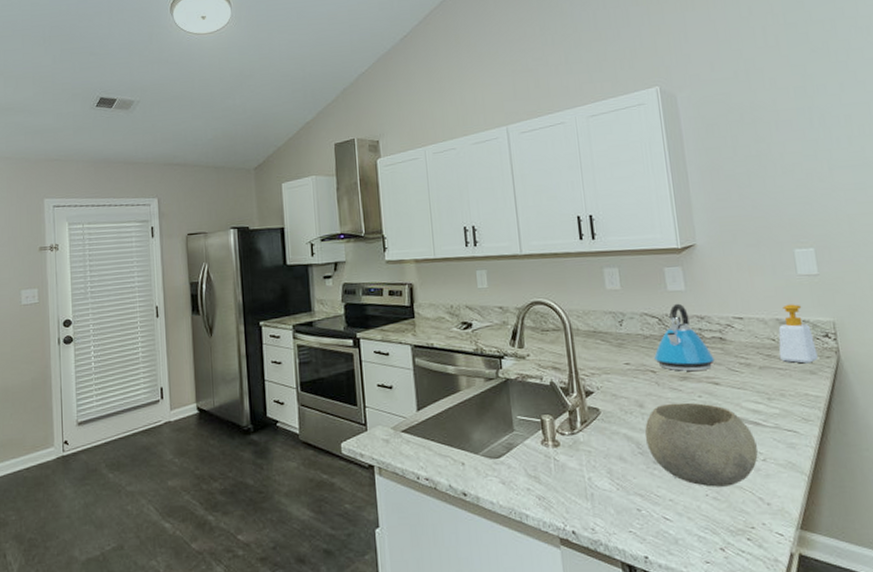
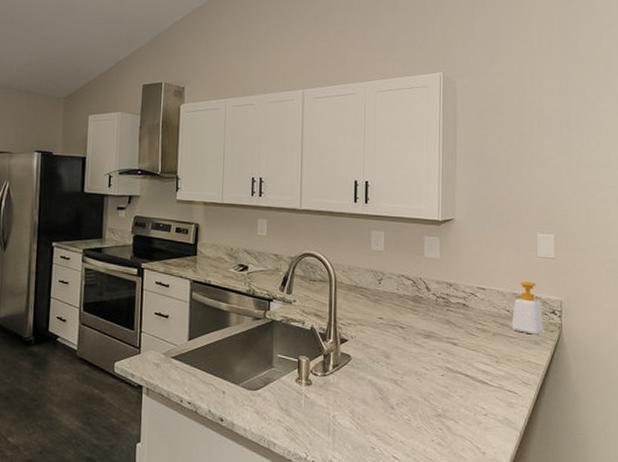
bowl: present [645,402,758,487] -> none [387,357,481,435]
kettle: present [654,303,715,371] -> none [405,269,456,331]

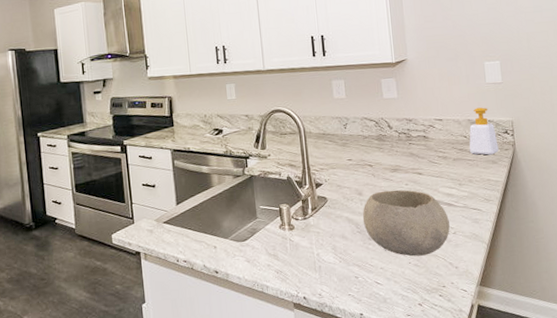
bowl: none [387,357,481,435] -> present [362,189,450,257]

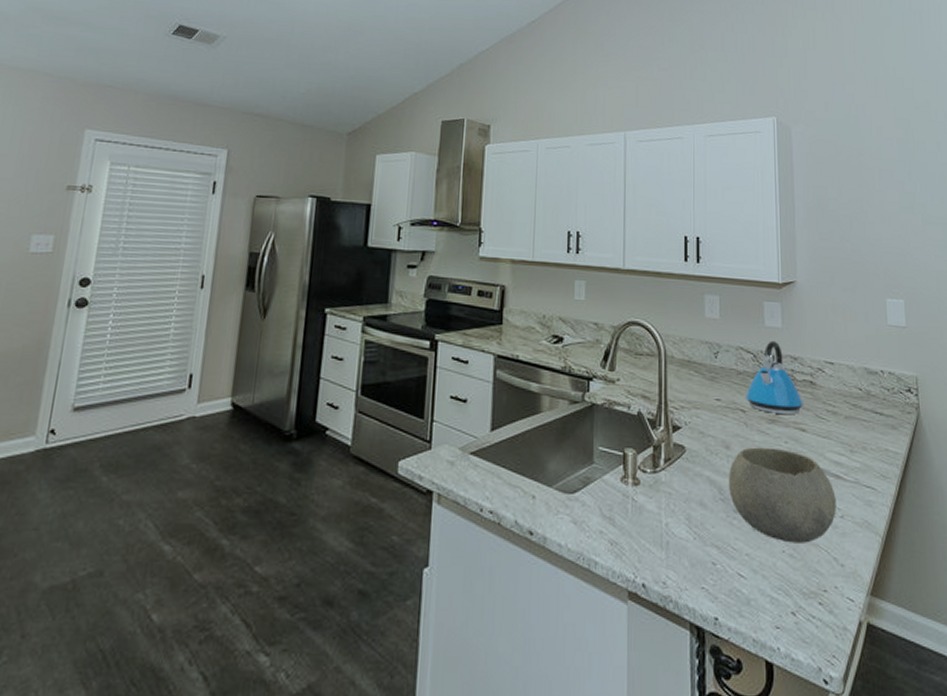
kettle: none [371,108,419,164] -> present [746,340,803,414]
soap bottle: present [469,107,499,155] -> none [864,354,900,417]

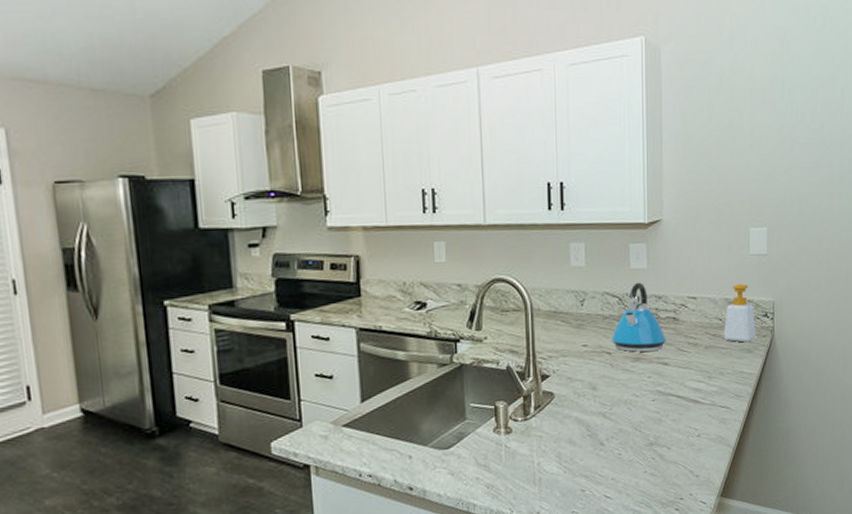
bowl: present [728,447,836,543] -> none [595,383,694,464]
soap bottle: none [864,354,900,417] -> present [723,284,756,343]

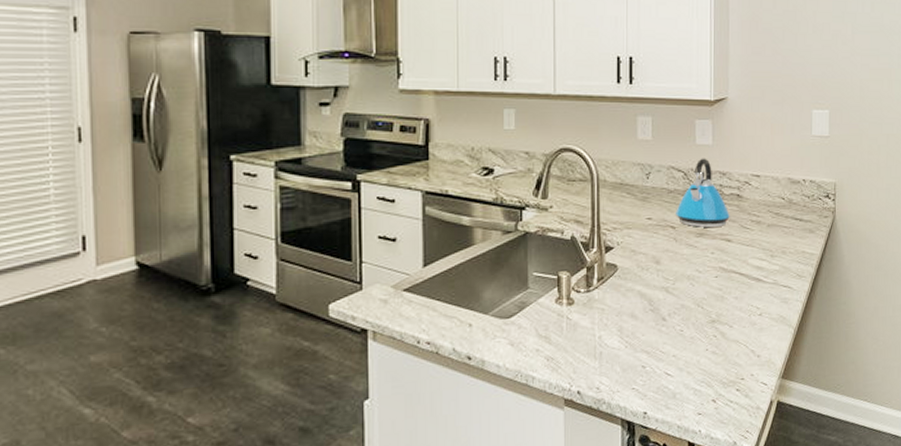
soap bottle: present [723,284,756,343] -> none [786,164,818,222]

